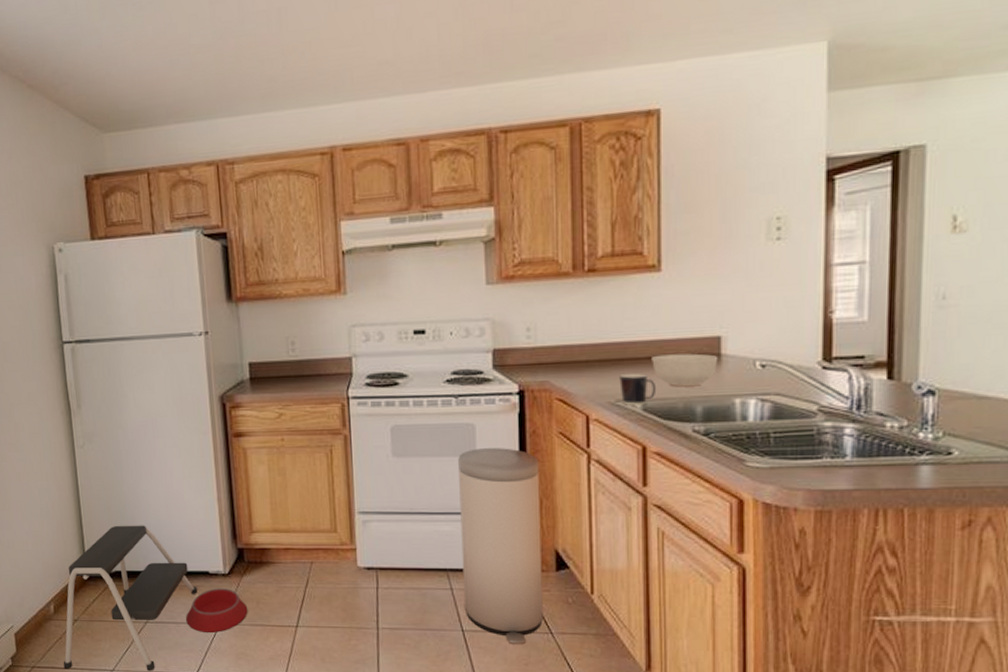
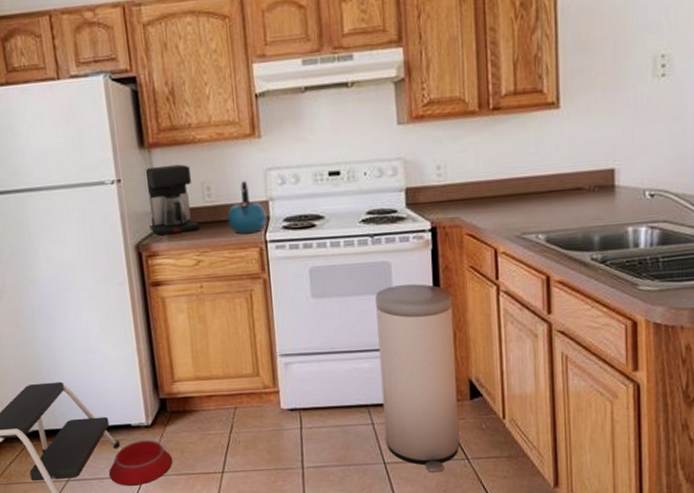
coffee maker: none [230,318,283,388] -> present [143,164,200,236]
kettle: none [310,337,349,390] -> present [227,181,267,234]
mug: present [619,373,657,405] -> none [524,206,558,238]
bowl: present [652,353,718,387] -> none [553,185,613,219]

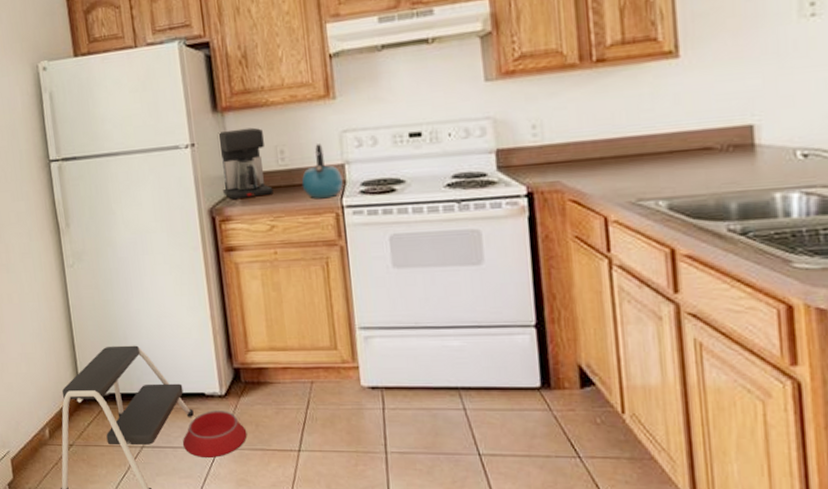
pedal bin: present [375,284,460,473] -> none [464,255,569,470]

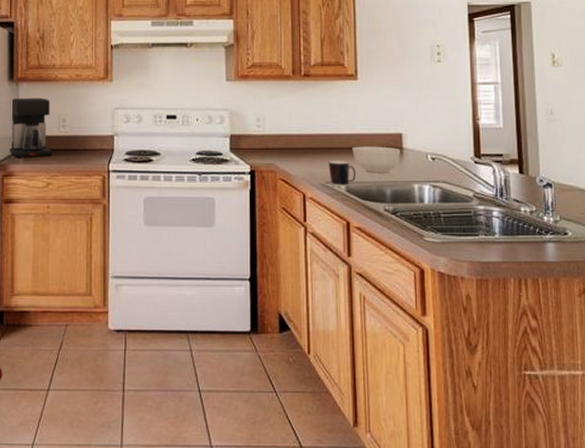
kettle: present [301,144,343,199] -> none [77,117,111,163]
mug: none [639,169,683,205] -> present [328,160,357,187]
bowl: none [675,144,752,183] -> present [352,146,401,173]

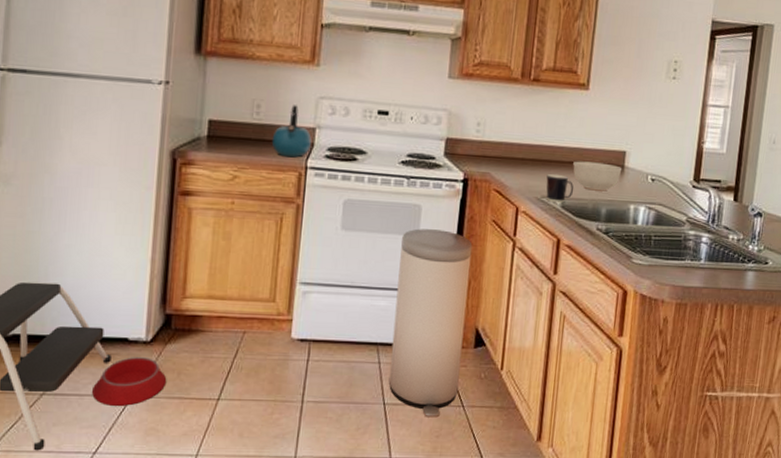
coffee maker: present [9,97,53,158] -> none [190,74,243,146]
kettle: none [77,117,111,163] -> present [271,105,311,158]
pedal bin: none [200,220,268,404] -> present [388,229,473,418]

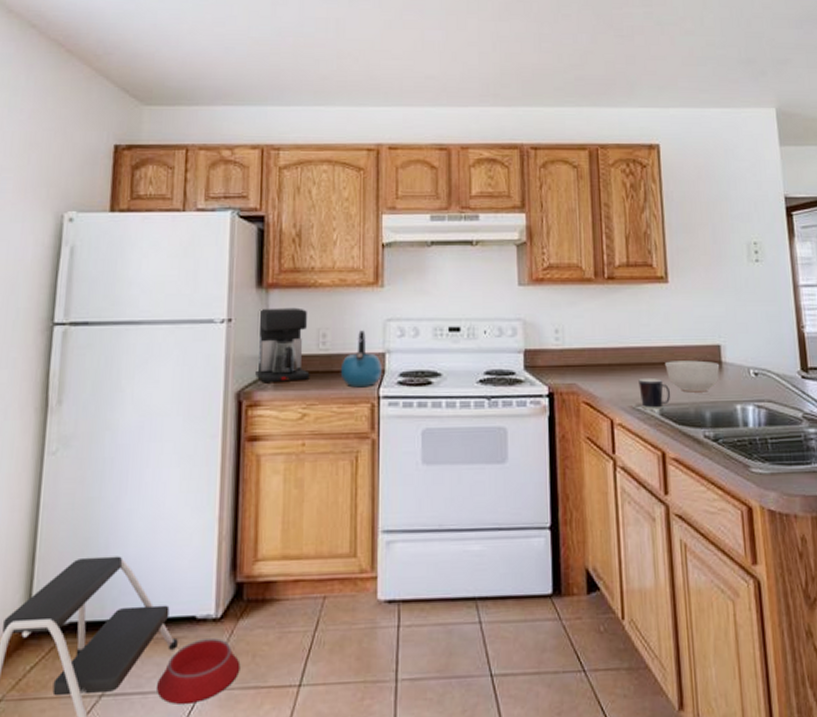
coffee maker: none [190,74,243,146] -> present [255,307,310,383]
pedal bin: present [388,229,473,418] -> none [490,454,575,689]

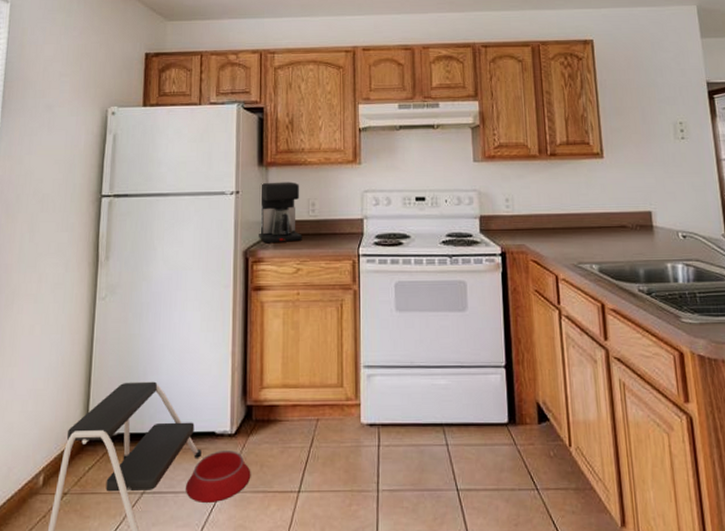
kettle: present [340,330,382,388] -> none [327,200,361,247]
mug: present [638,377,671,410] -> none [579,239,608,267]
bowl: present [665,360,720,393] -> none [602,225,652,253]

